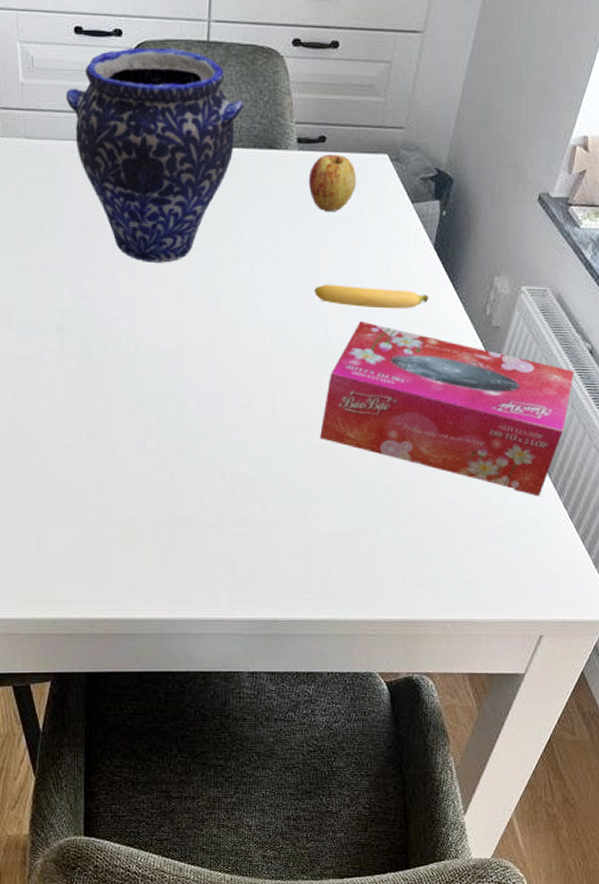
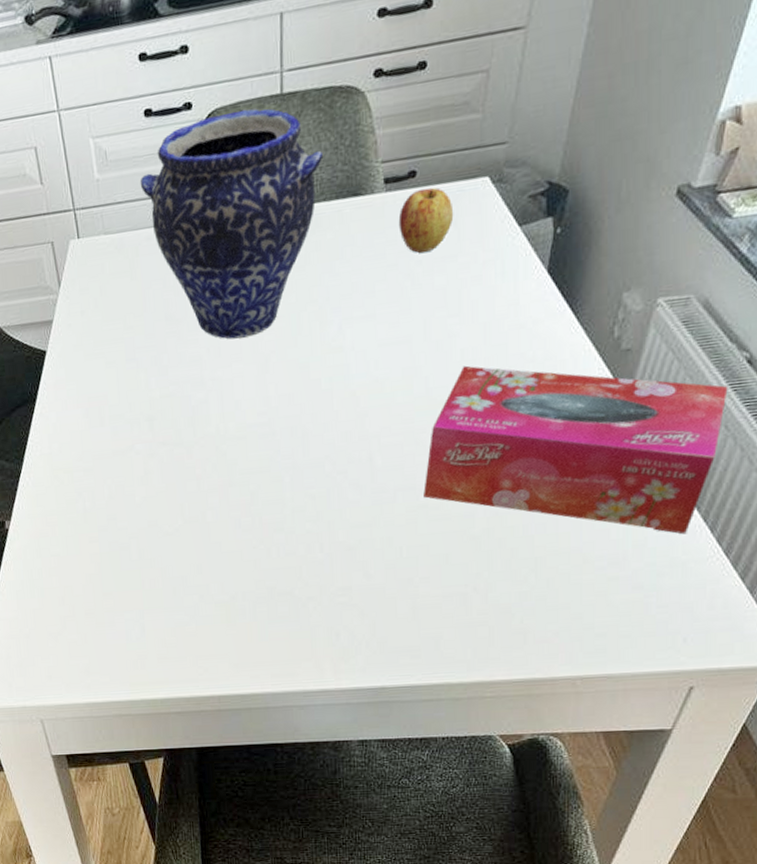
banana: present [314,284,429,309] -> none [411,324,543,352]

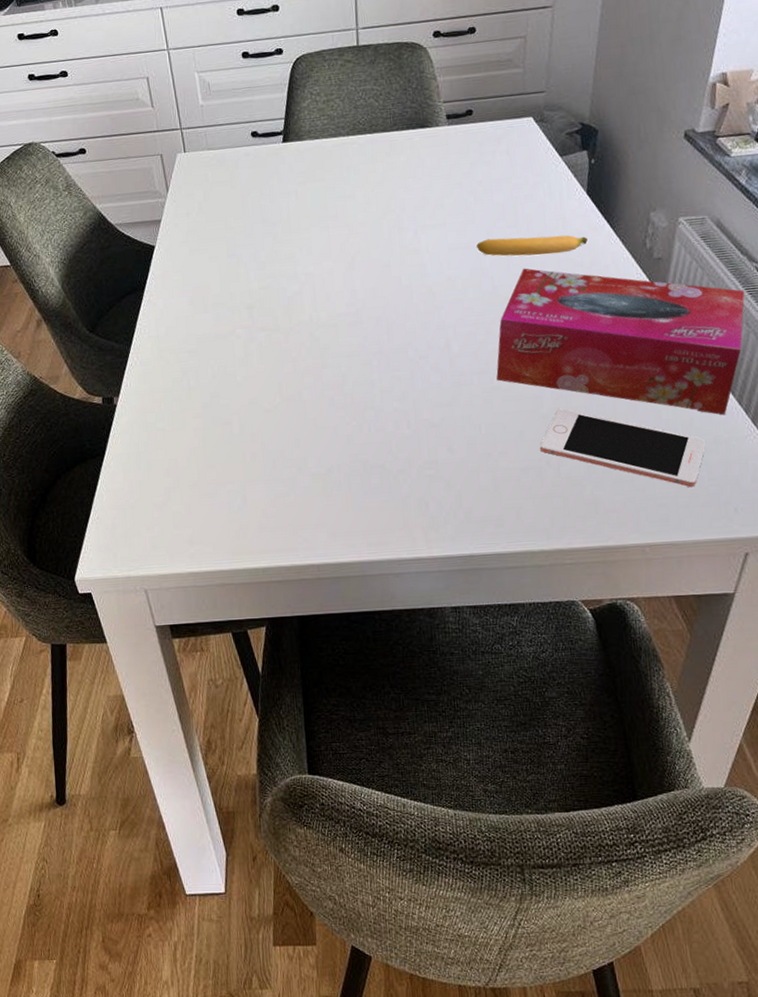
vase: present [140,108,324,339] -> none [238,56,395,241]
apple: present [398,188,454,253] -> none [460,123,506,175]
banana: none [411,324,543,352] -> present [477,235,588,256]
cell phone: none [467,528,660,616] -> present [540,408,707,488]

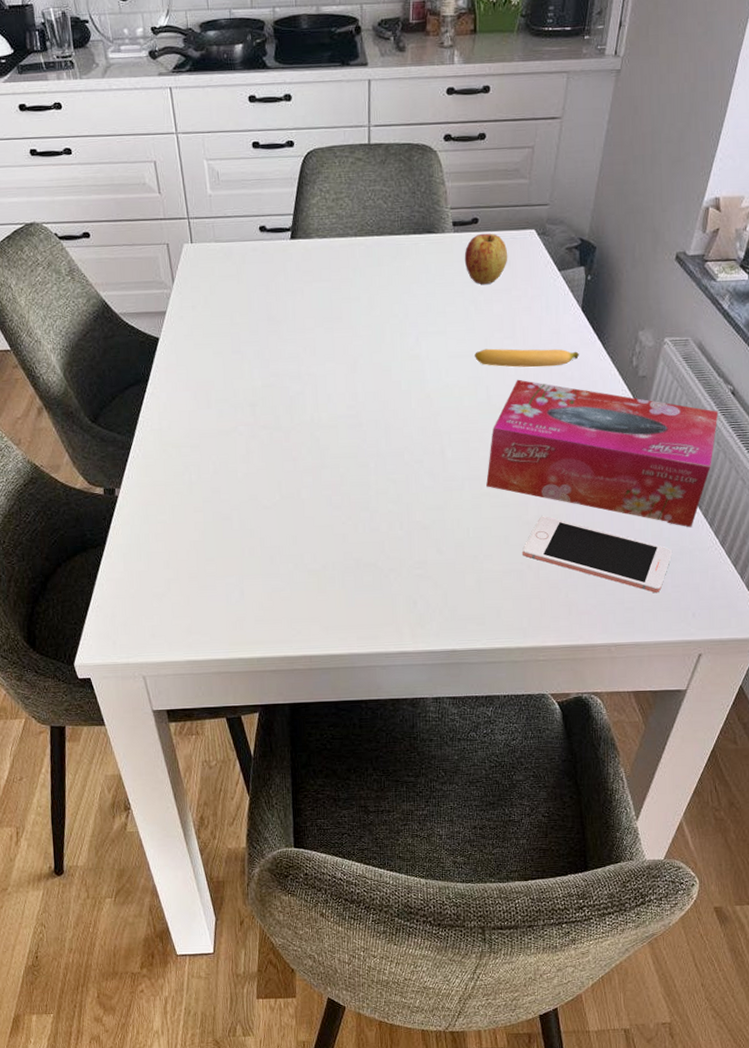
apple: none [460,123,506,175] -> present [464,233,508,284]

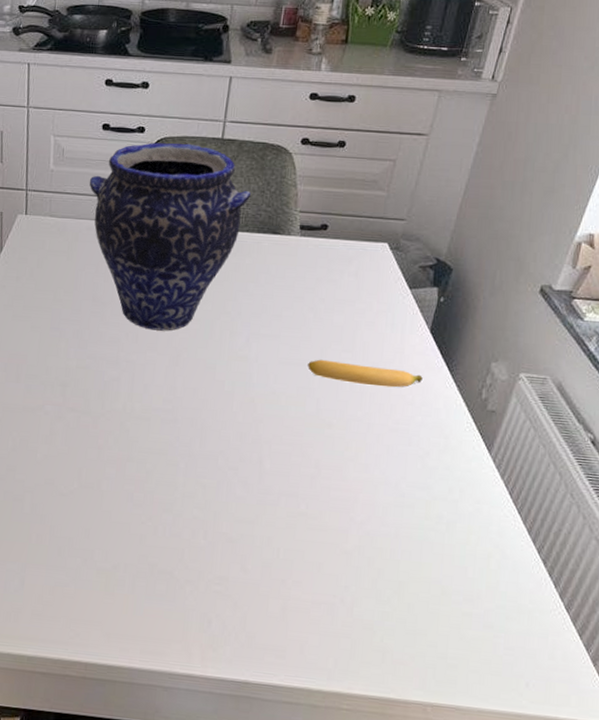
vase: none [247,152,404,342] -> present [89,142,252,331]
apple: present [464,233,508,284] -> none [308,240,356,293]
tissue box: present [486,379,718,528] -> none [304,396,575,585]
cell phone: present [522,516,673,594] -> none [336,547,509,653]

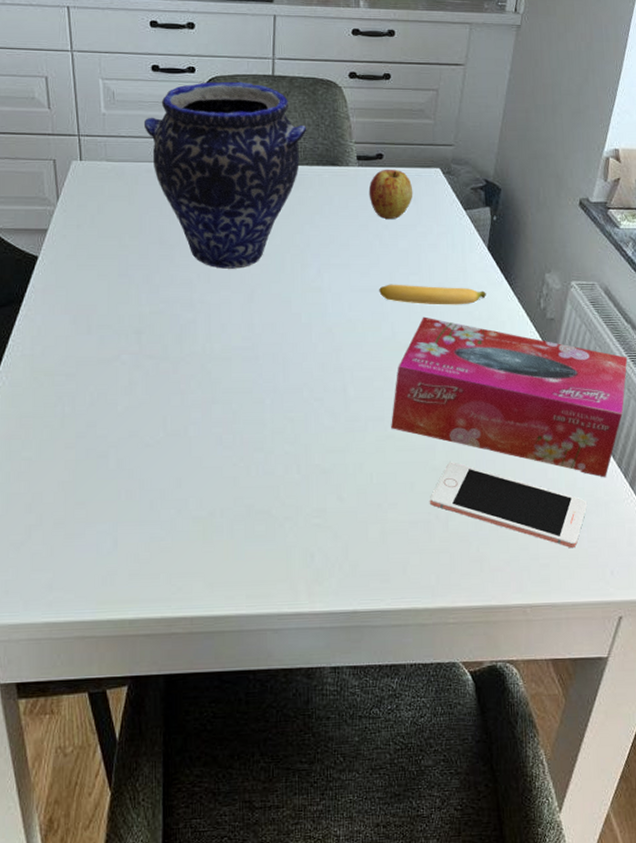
tissue box: none [304,396,575,585] -> present [391,316,628,478]
apple: none [308,240,356,293] -> present [368,169,413,219]
cell phone: none [336,547,509,653] -> present [430,462,588,549]

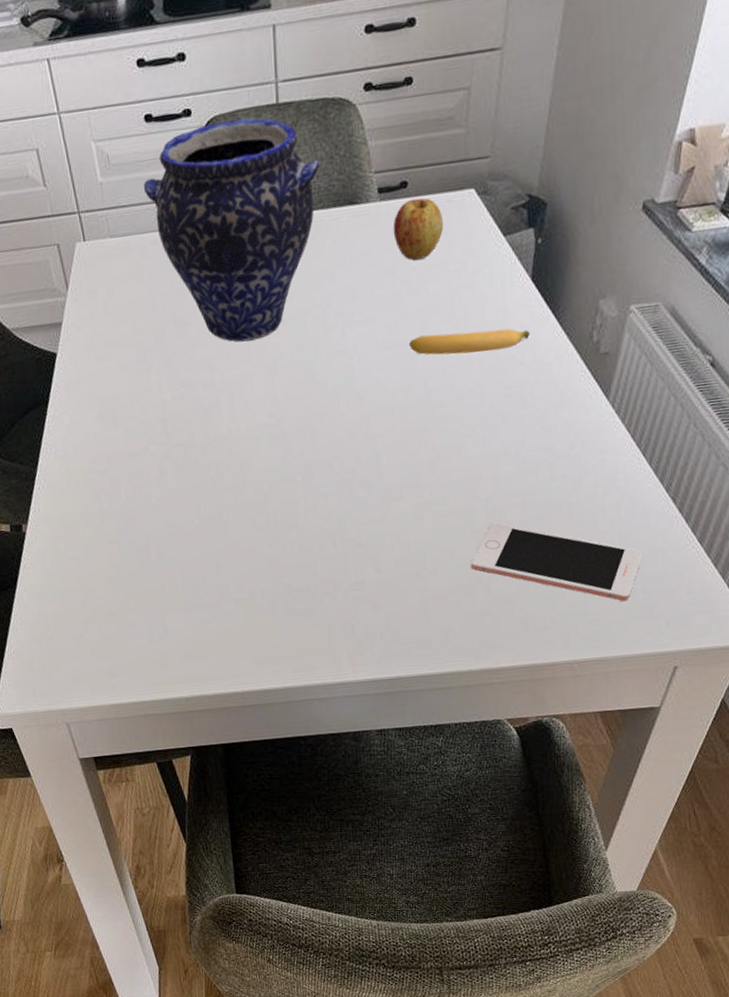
tissue box: present [391,316,628,478] -> none [427,368,695,525]

